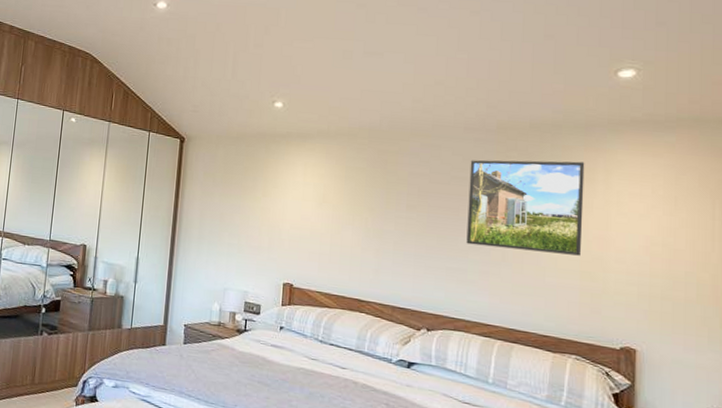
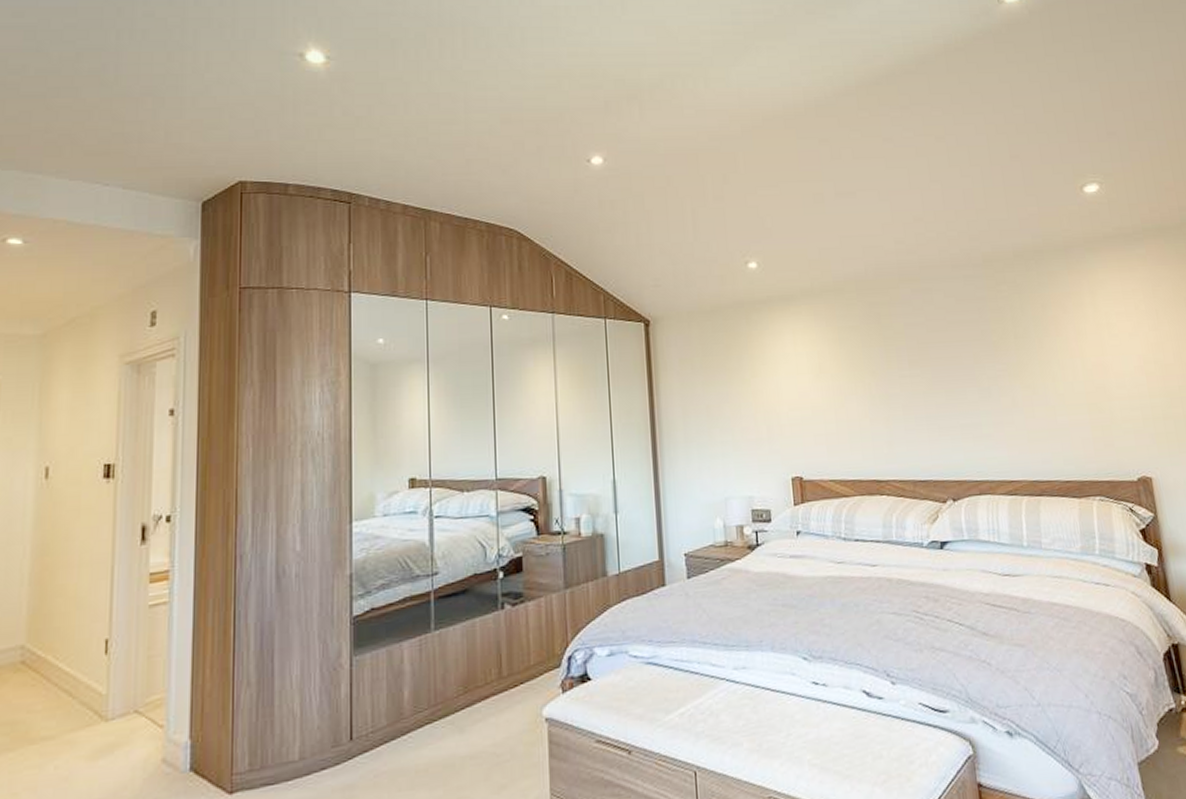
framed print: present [466,160,585,256] -> none [963,286,1084,395]

